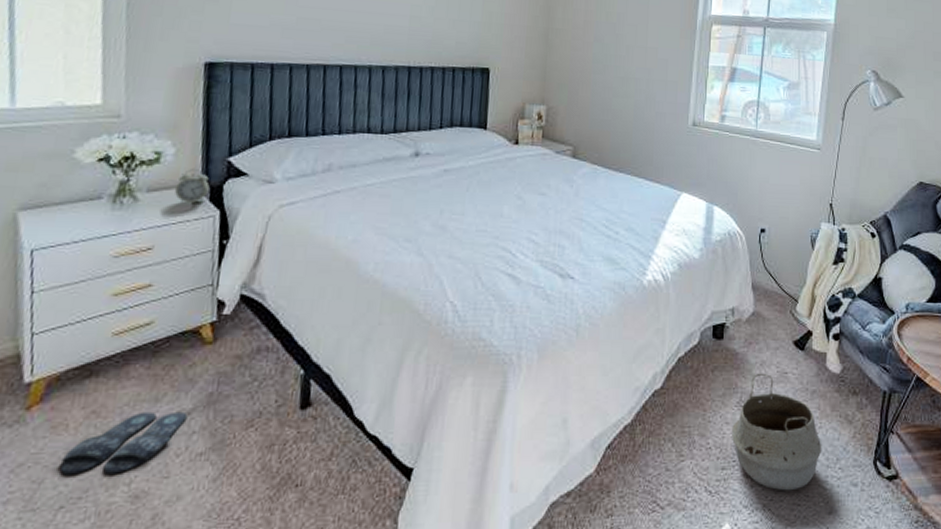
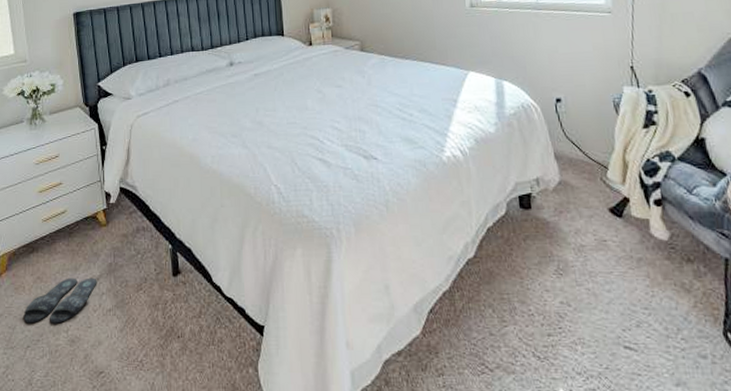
alarm clock: present [174,169,210,204] -> none [66,94,89,121]
woven basket: present [732,373,822,491] -> none [553,241,659,360]

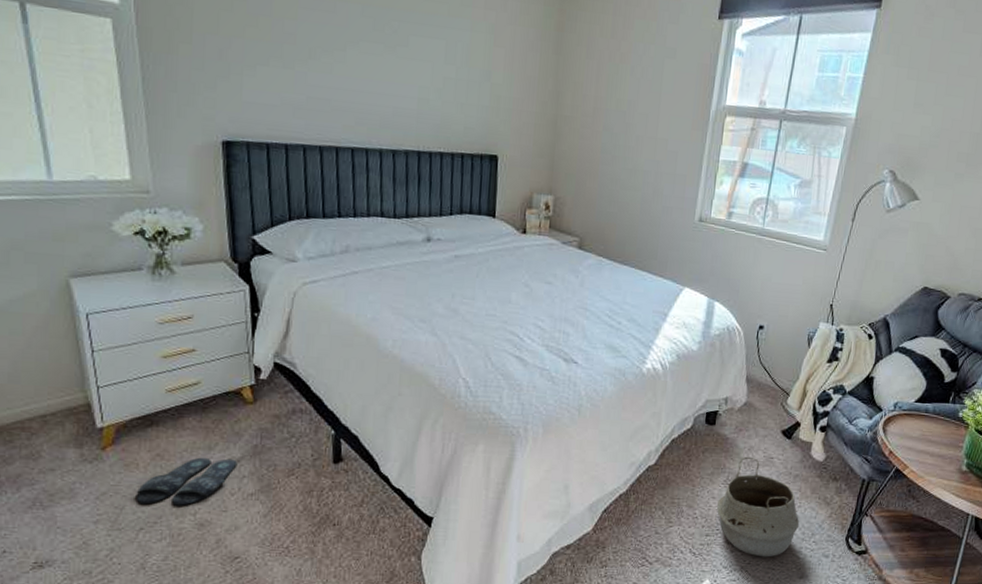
woven basket: none [553,241,659,360] -> present [717,456,800,557]

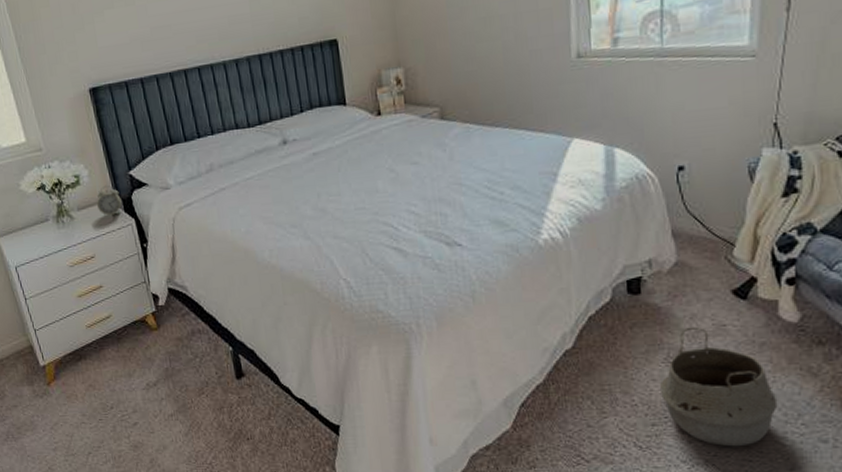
slippers: present [136,457,238,506] -> none [79,383,155,431]
alarm clock: none [206,245,238,278] -> present [96,186,122,217]

